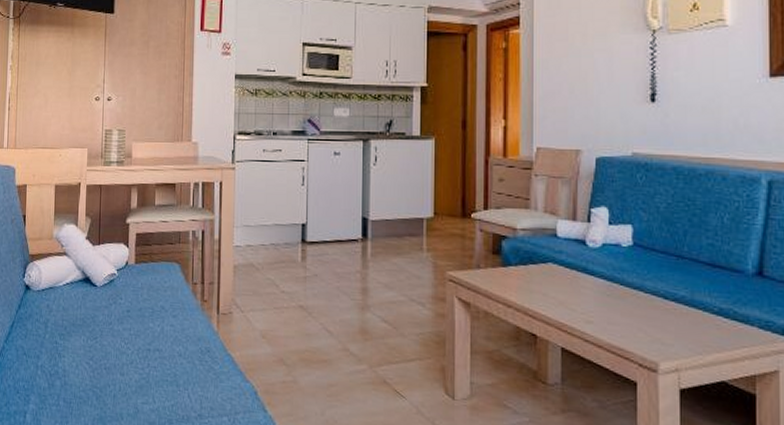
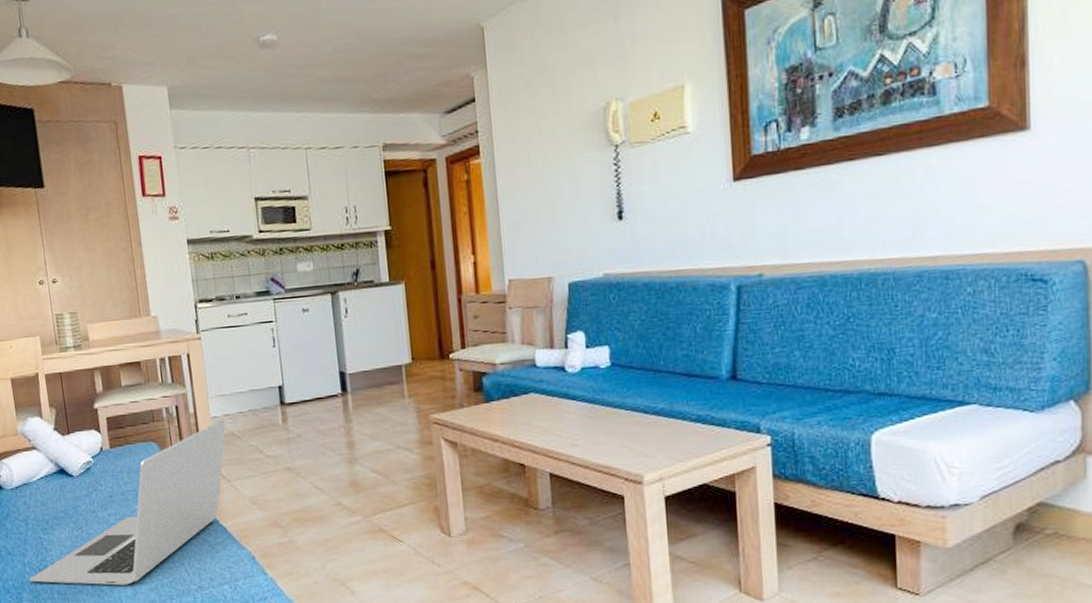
laptop: none [40,249,247,403] -> present [29,419,226,586]

